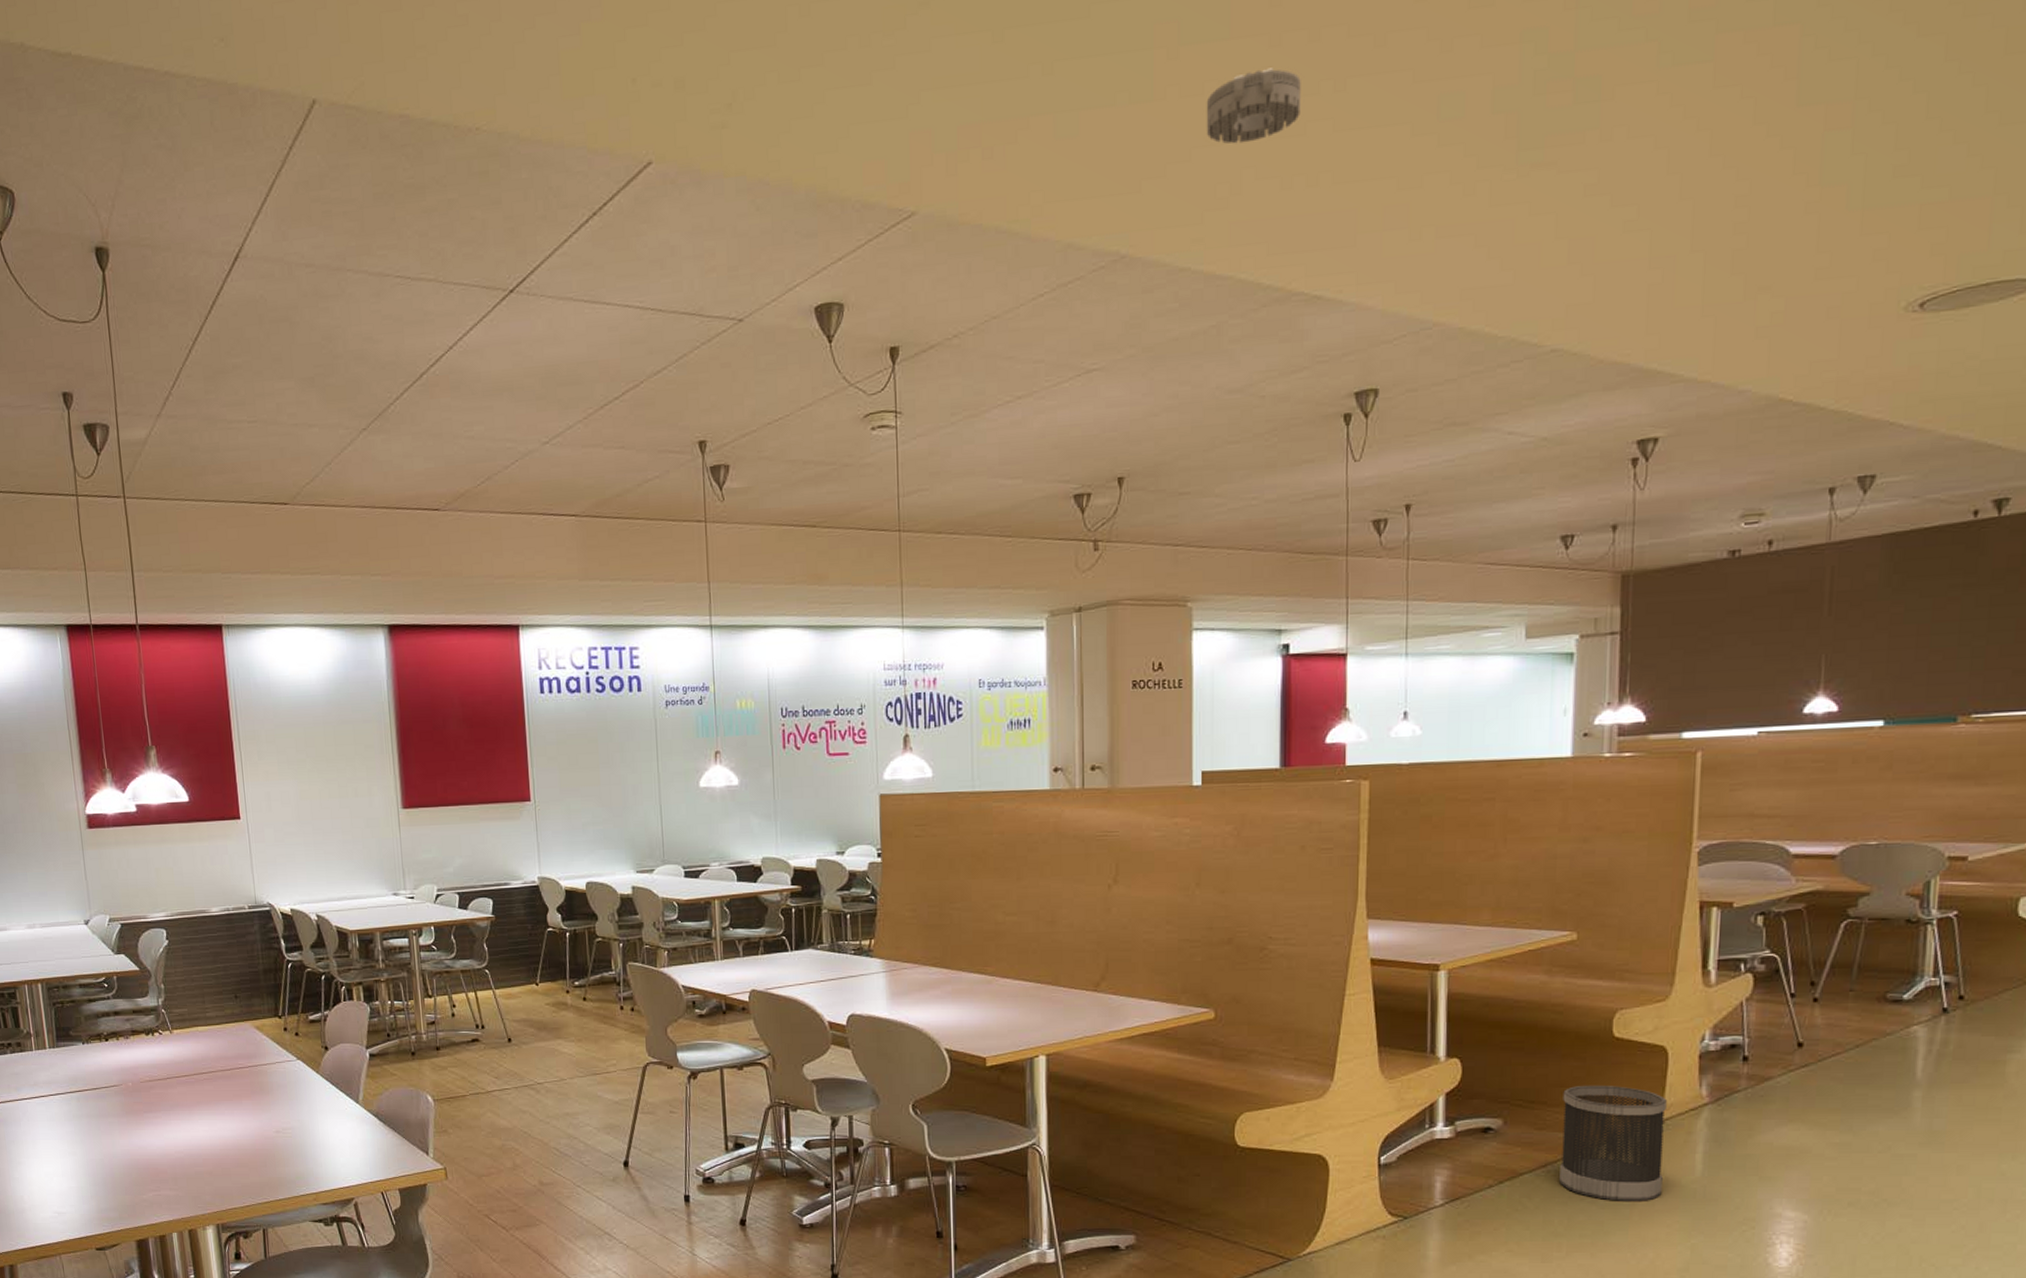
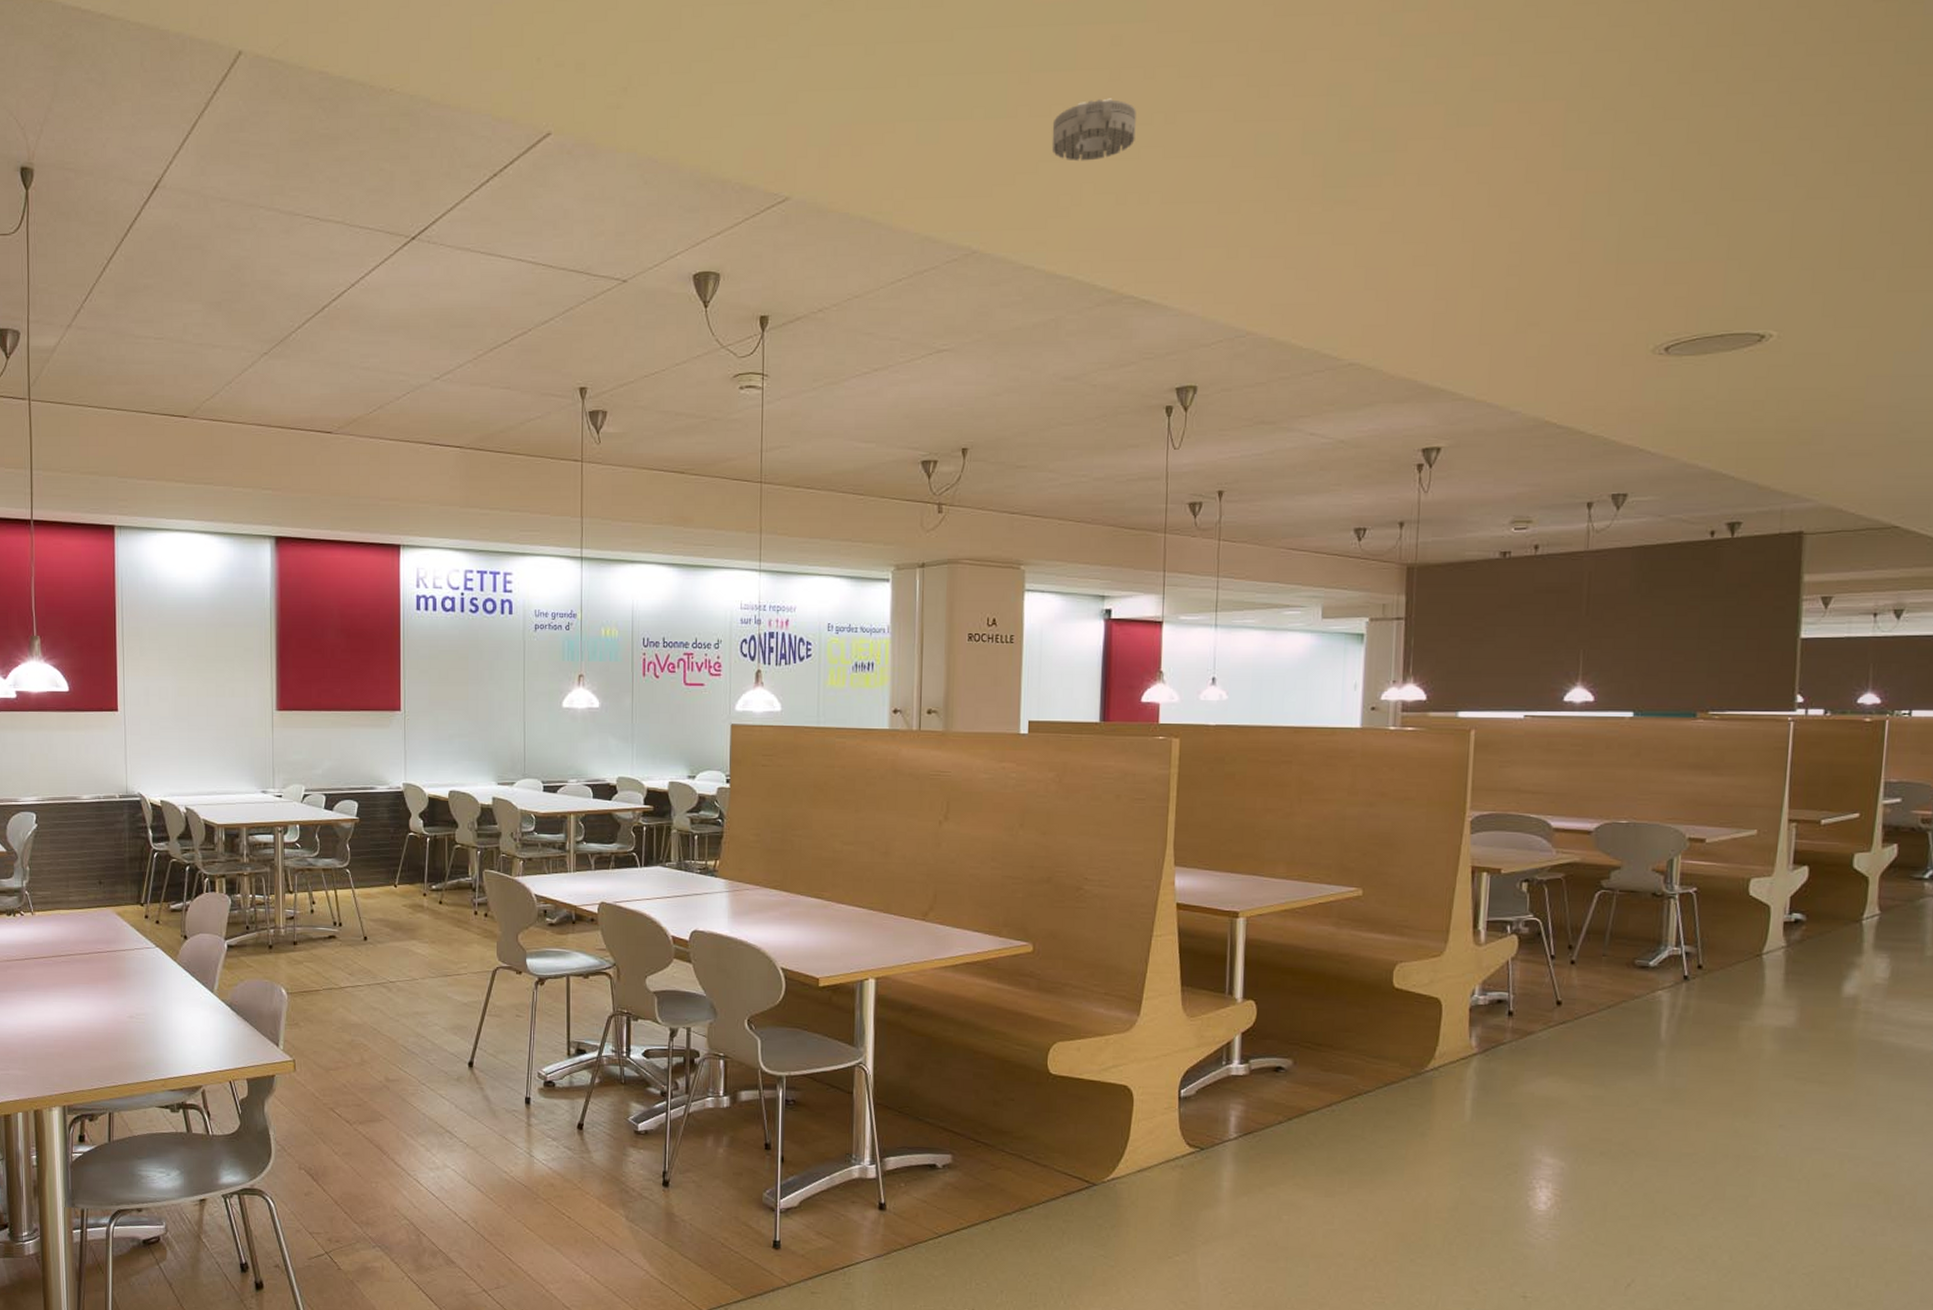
wastebasket: present [1559,1085,1667,1201] -> none [1343,1031,1440,1143]

